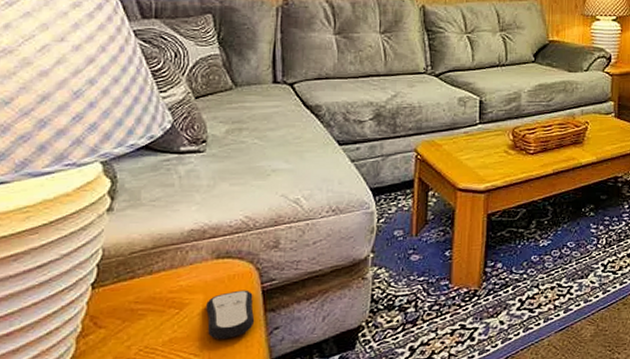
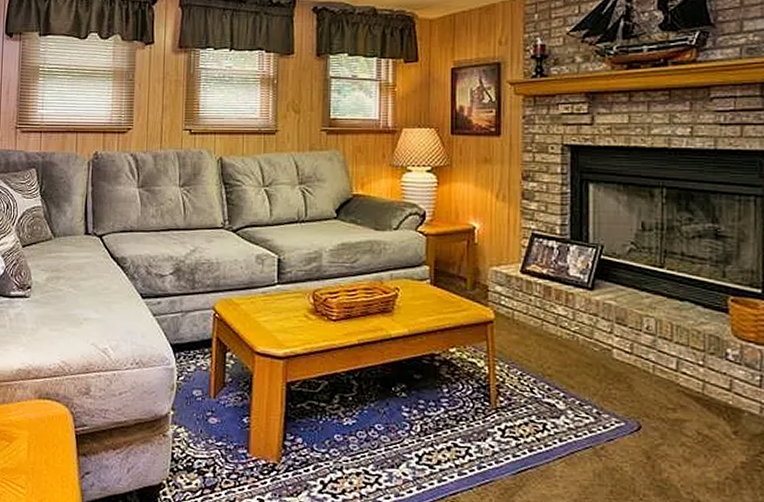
remote control: present [206,290,255,339] -> none [30,431,70,476]

